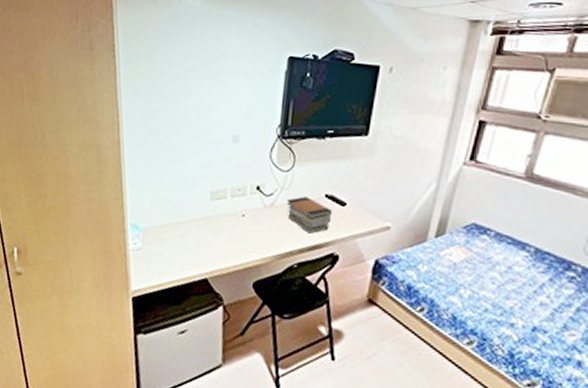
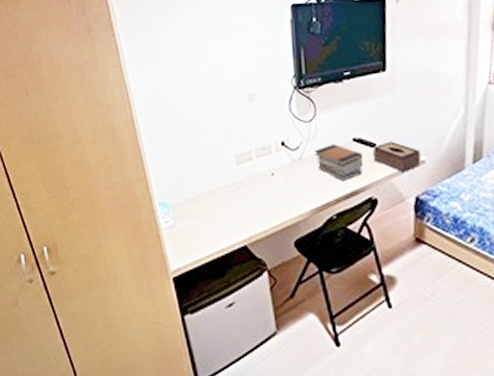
tissue box: none [342,203,388,234] -> present [373,141,422,172]

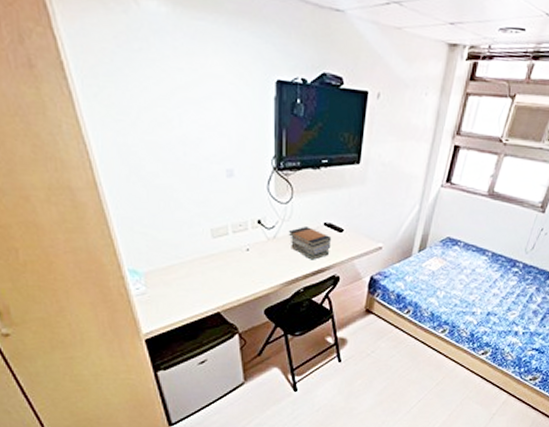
tissue box: present [373,141,422,172] -> none [340,228,380,255]

